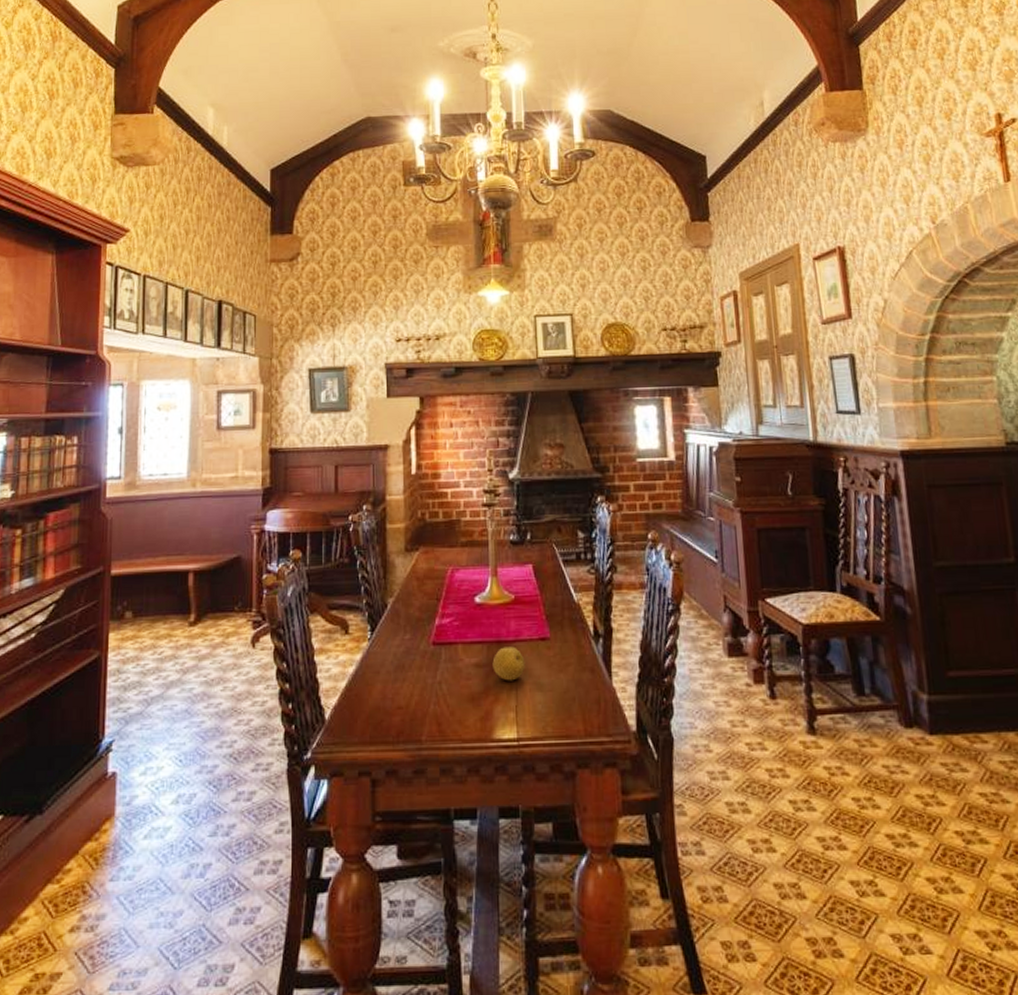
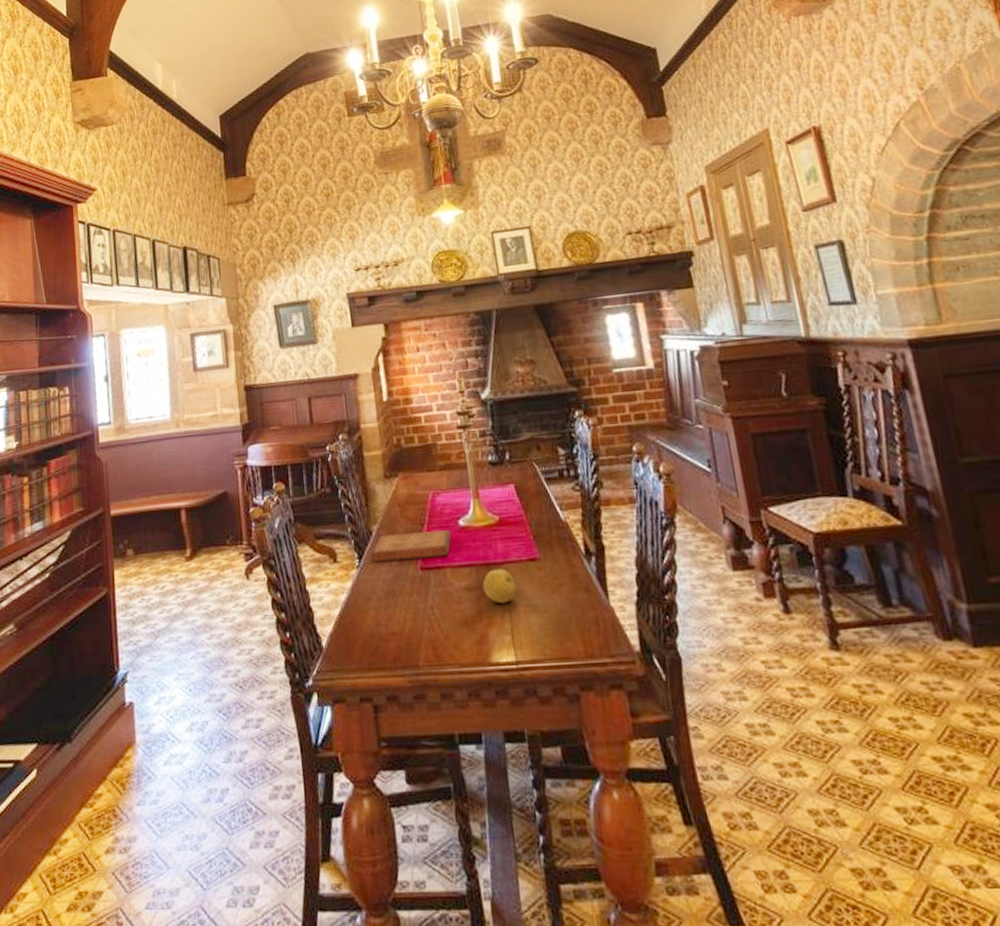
book: none [385,606,465,634] -> present [371,530,451,561]

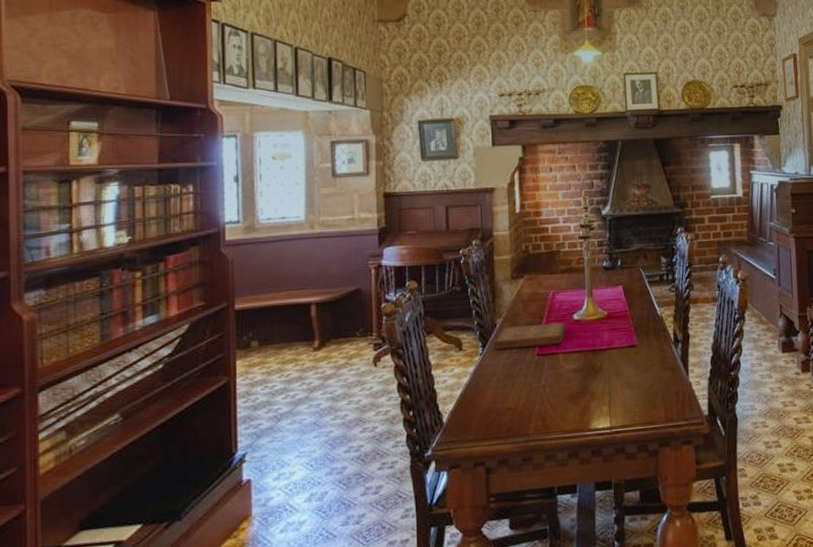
fruit: present [482,568,517,604] -> none [589,354,617,382]

